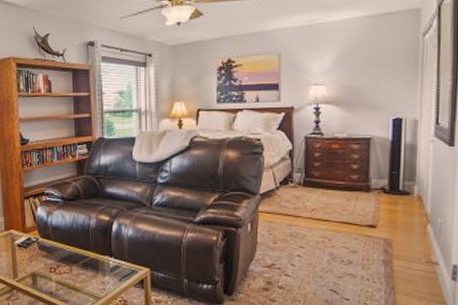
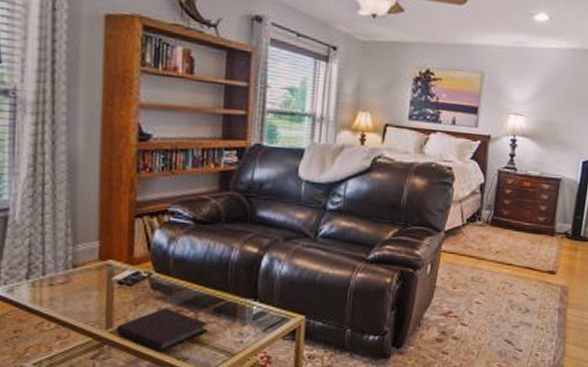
notebook: none [20,263,80,296] -> present [116,307,208,352]

